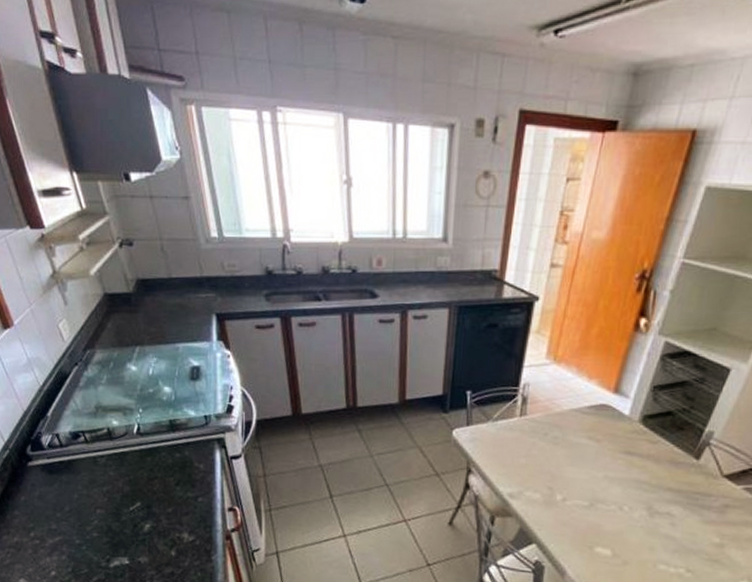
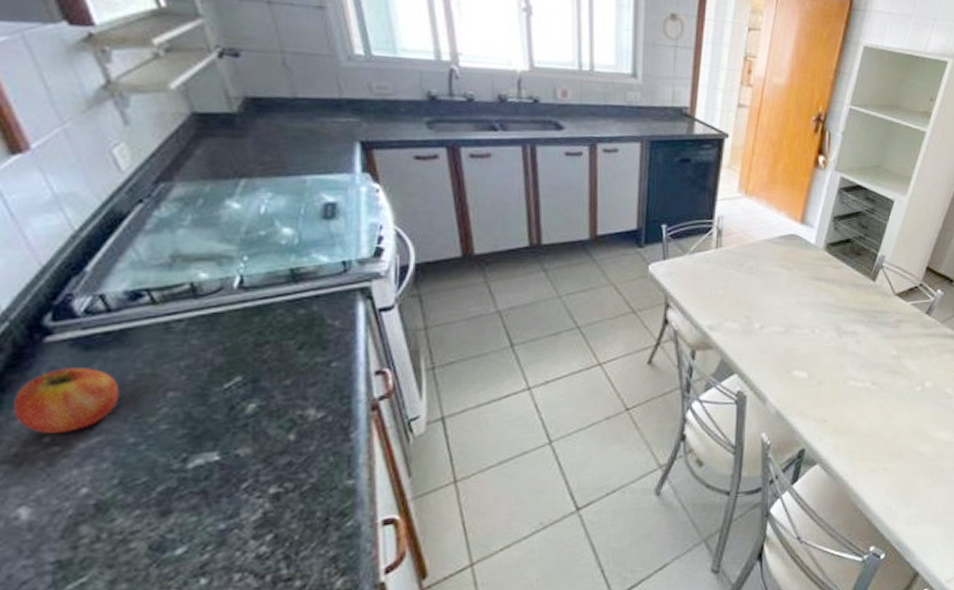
fruit: none [14,485,70,531] -> present [13,368,120,433]

